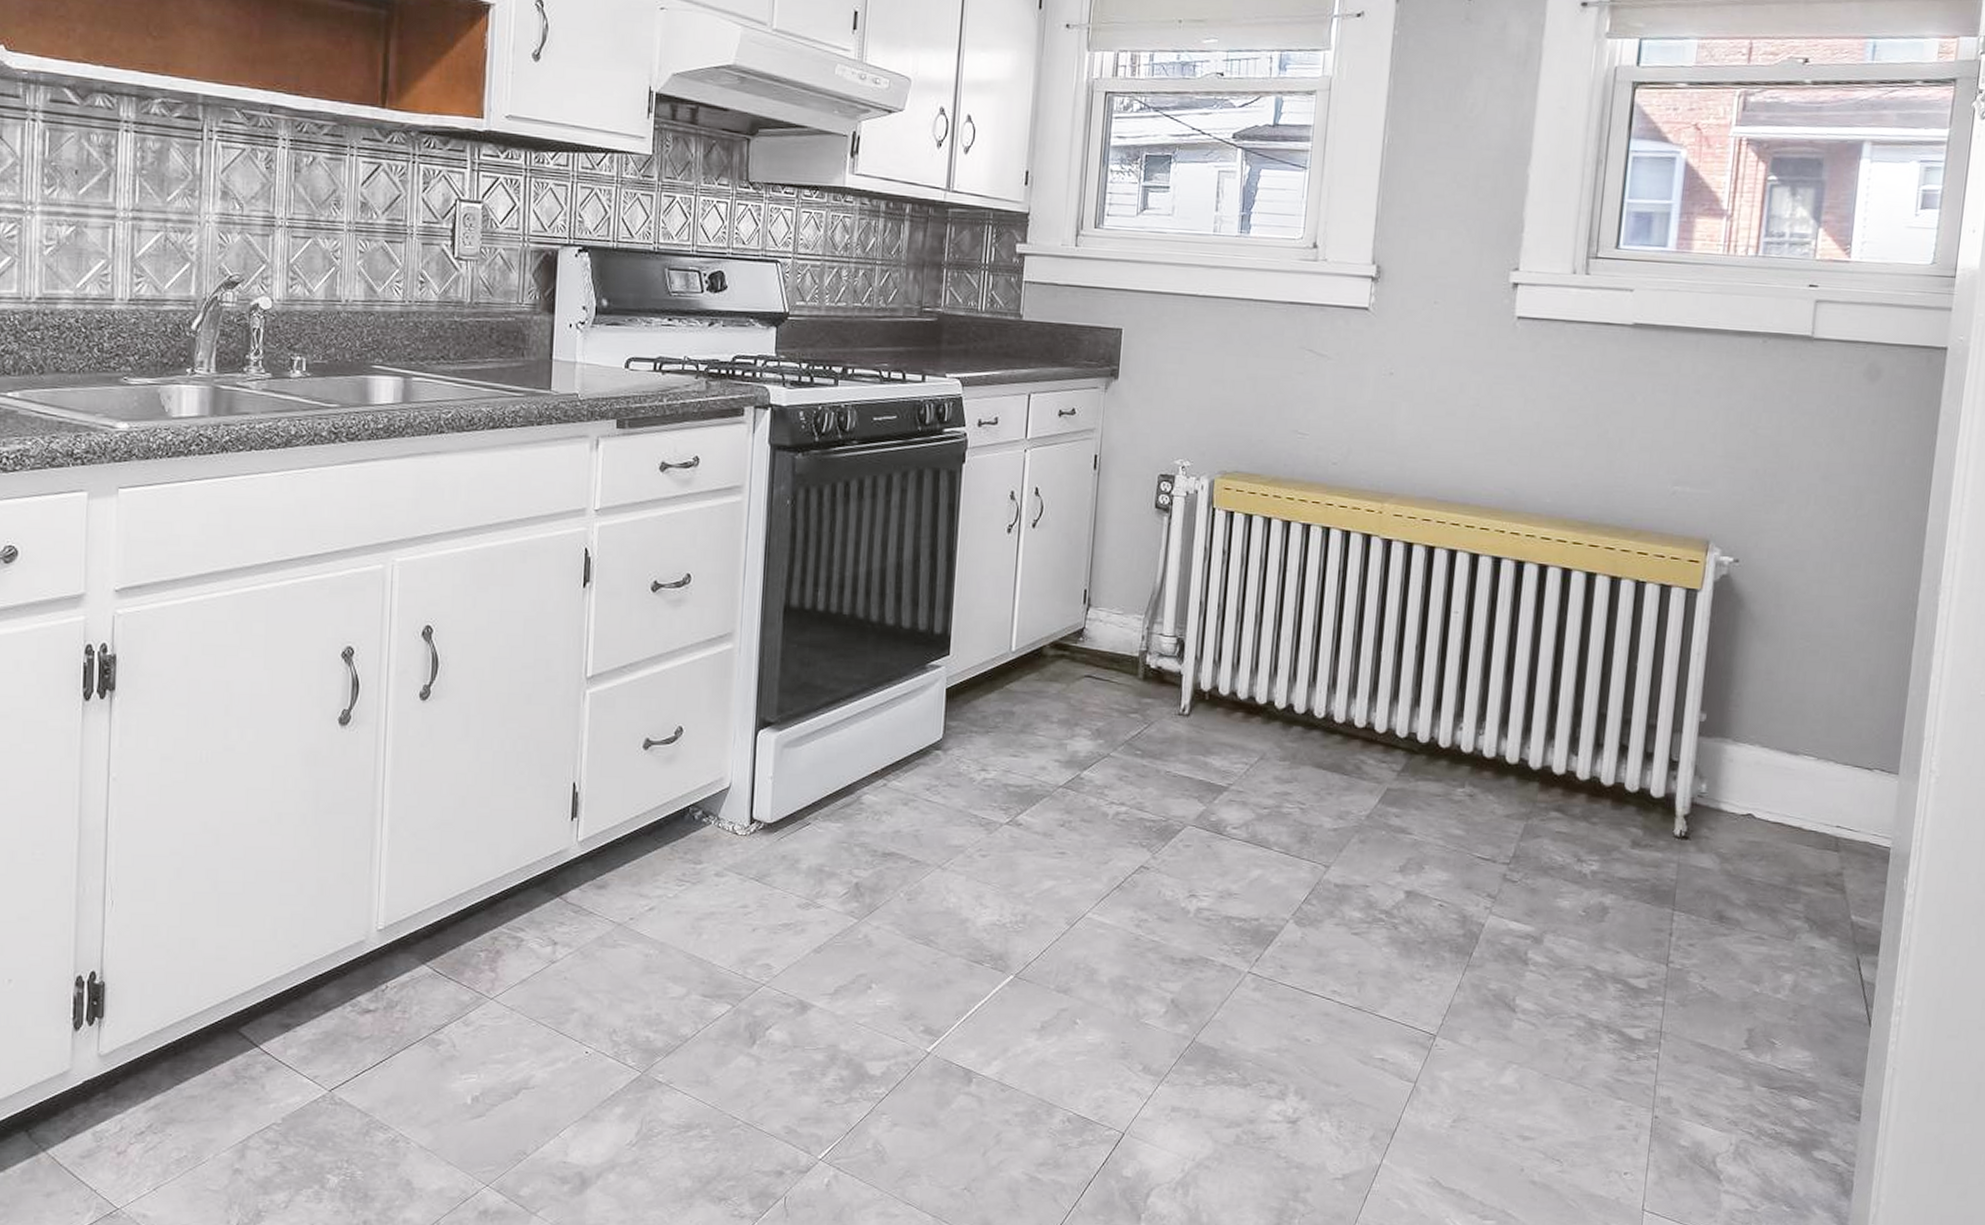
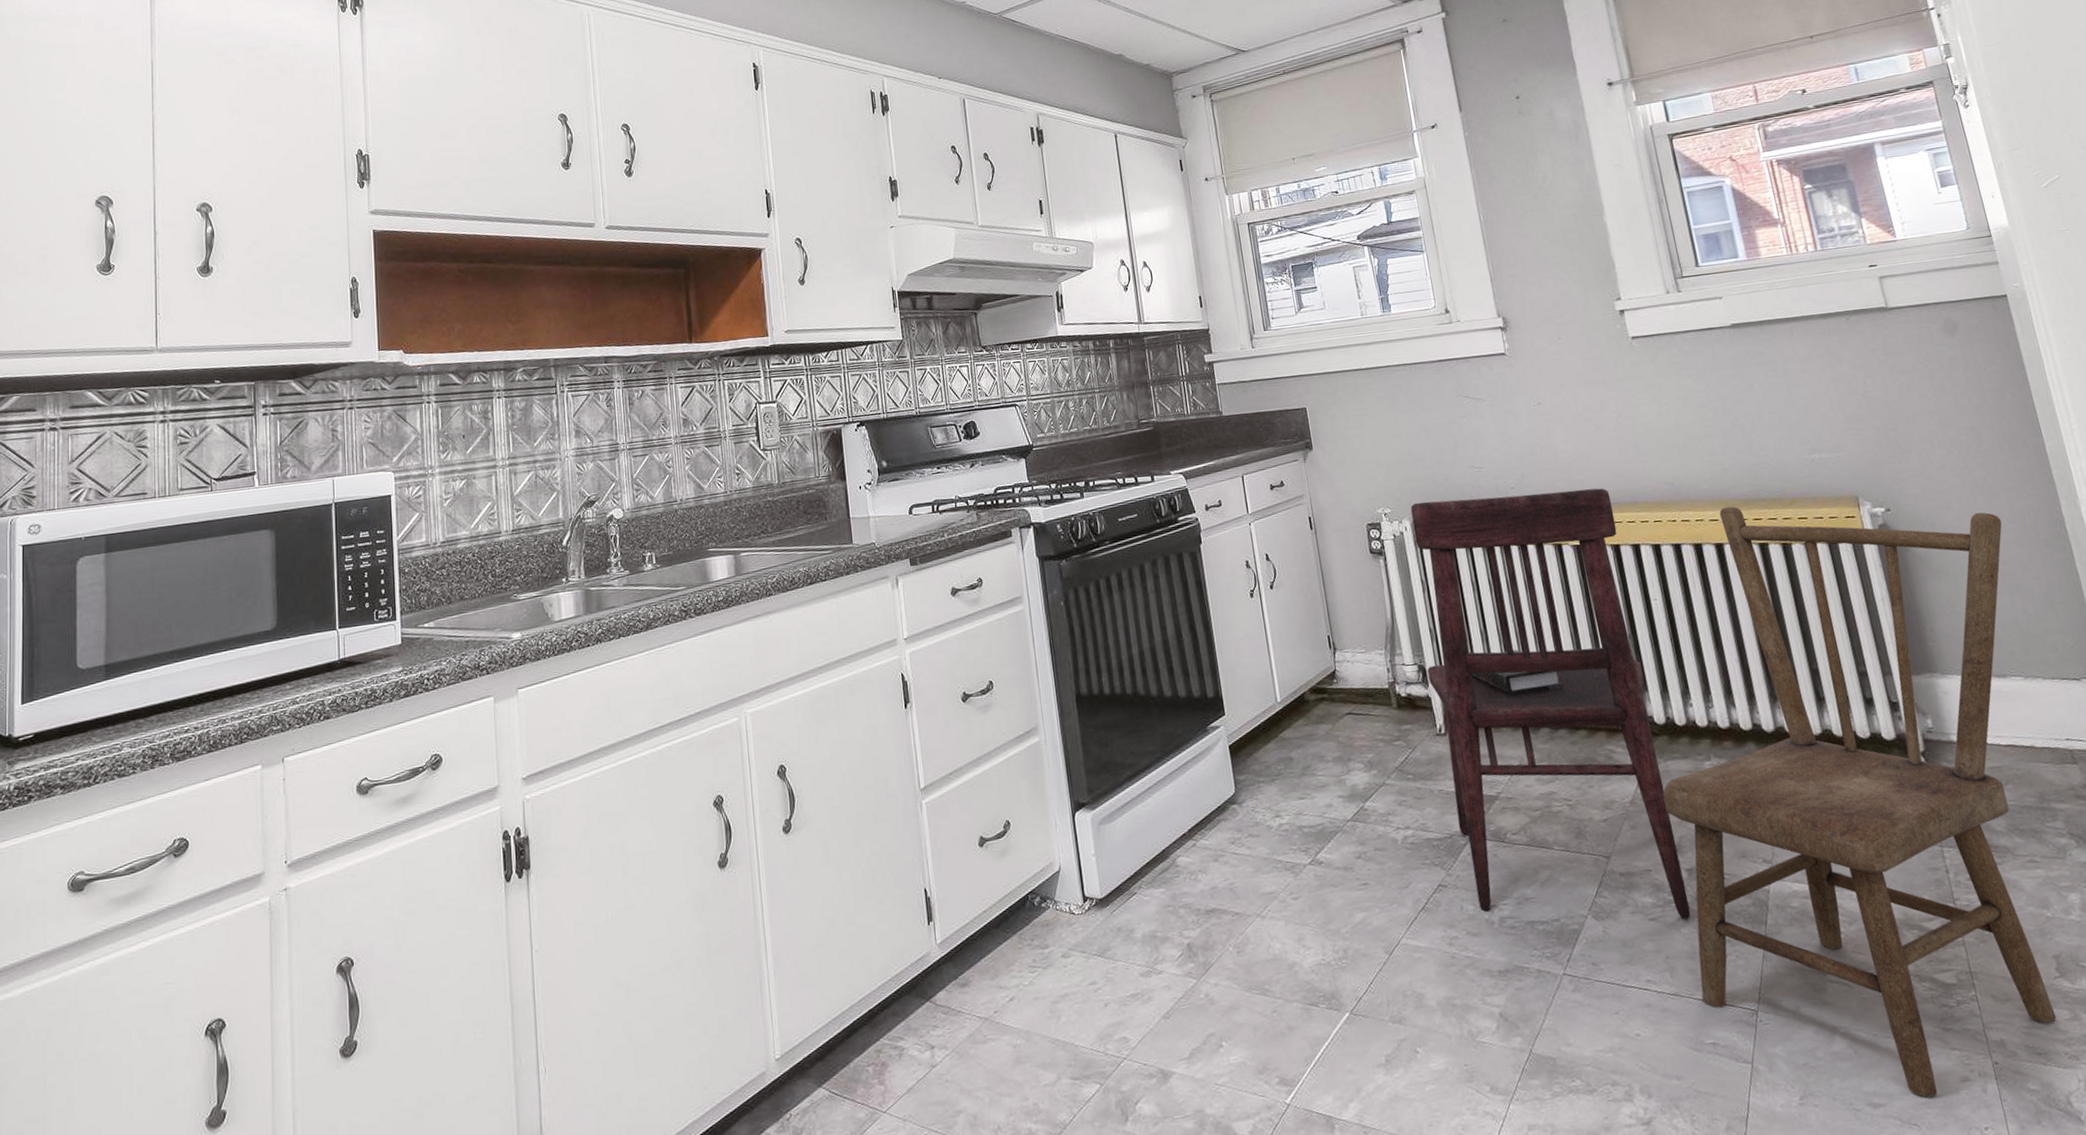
dining chair: none [1177,460,1441,939] -> present [1410,488,1691,920]
hardback book: none [1233,639,1331,689] -> present [1470,650,1564,696]
dining chair: none [1383,527,1852,1138] -> present [1662,506,2057,1097]

